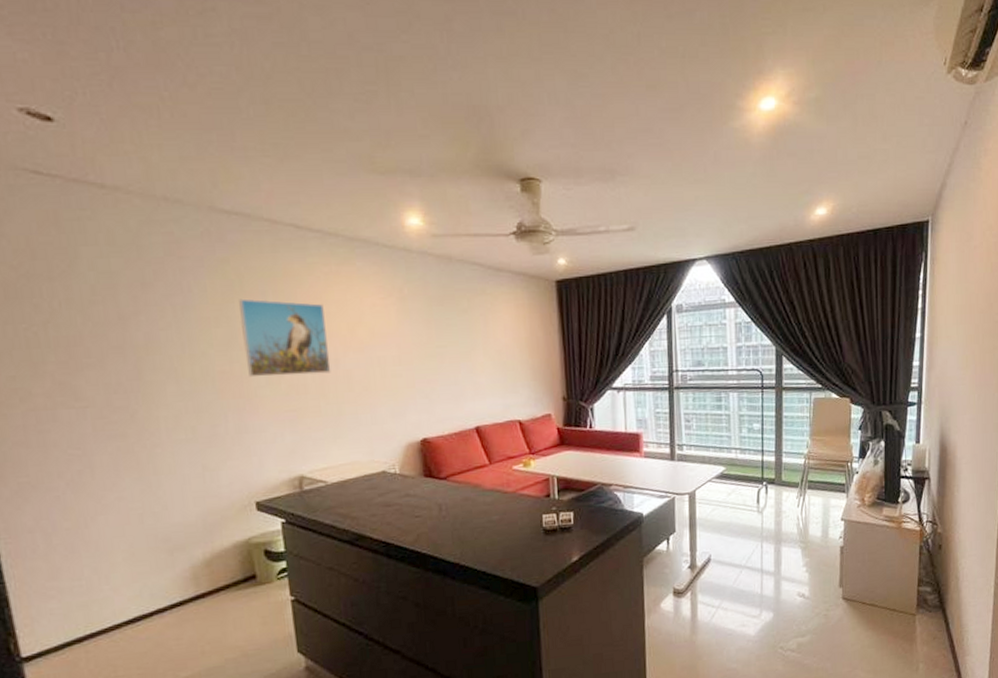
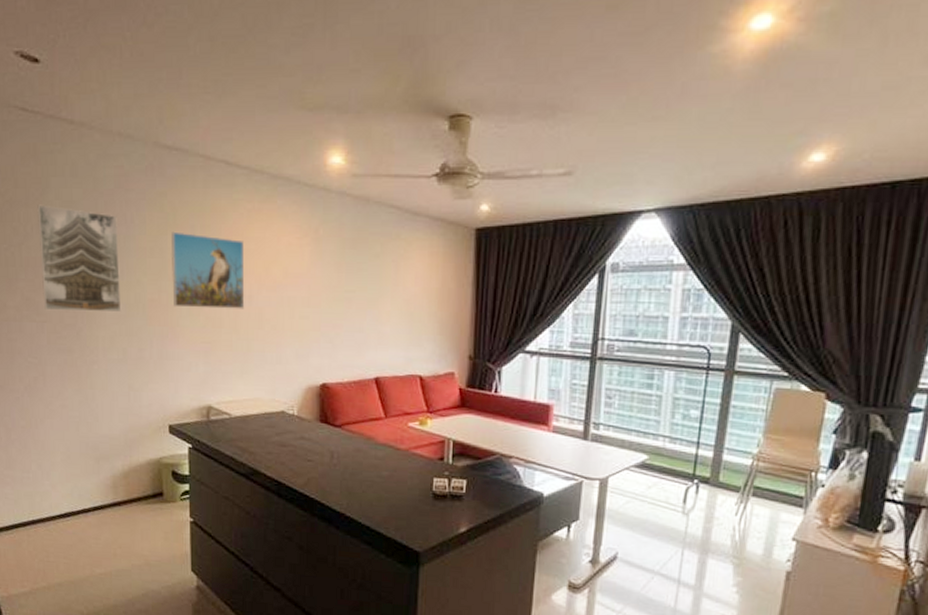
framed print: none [65,277,186,394] -> present [37,204,122,312]

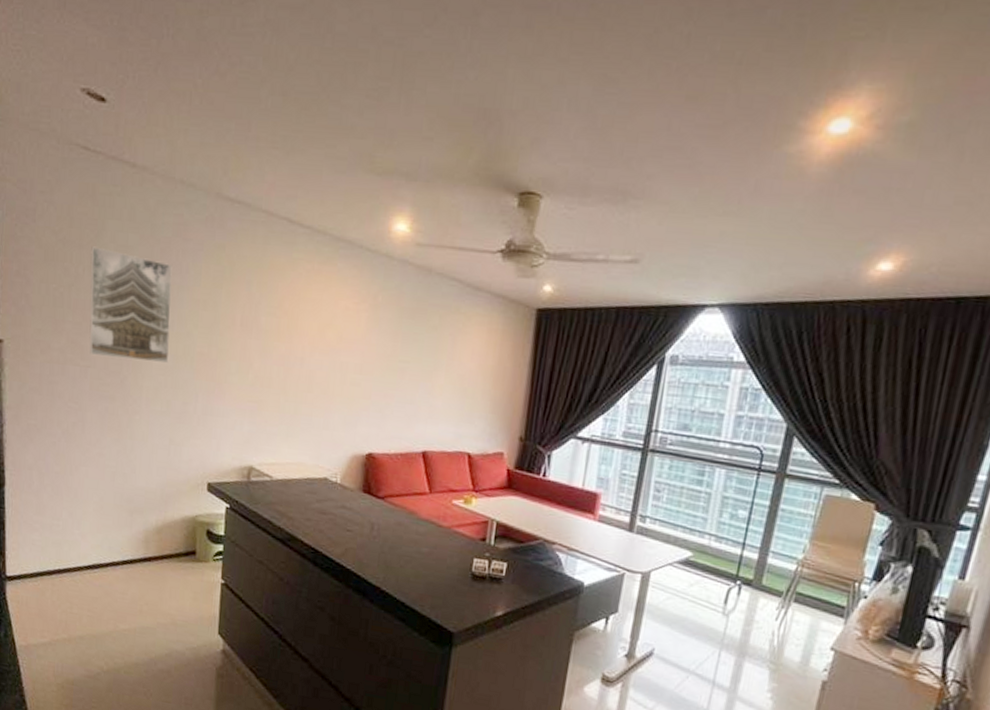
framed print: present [170,231,245,309] -> none [223,285,300,371]

